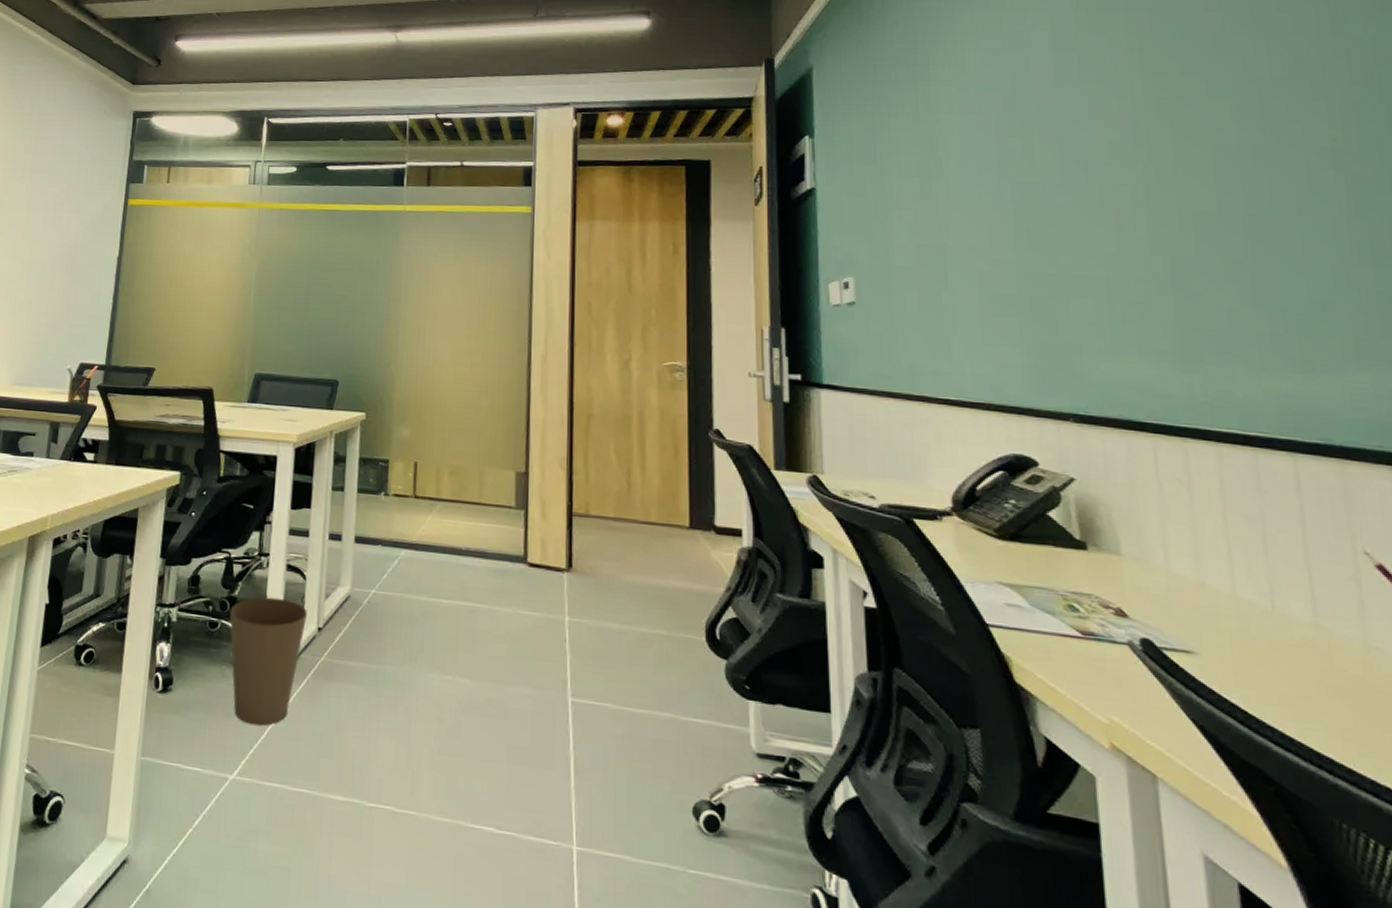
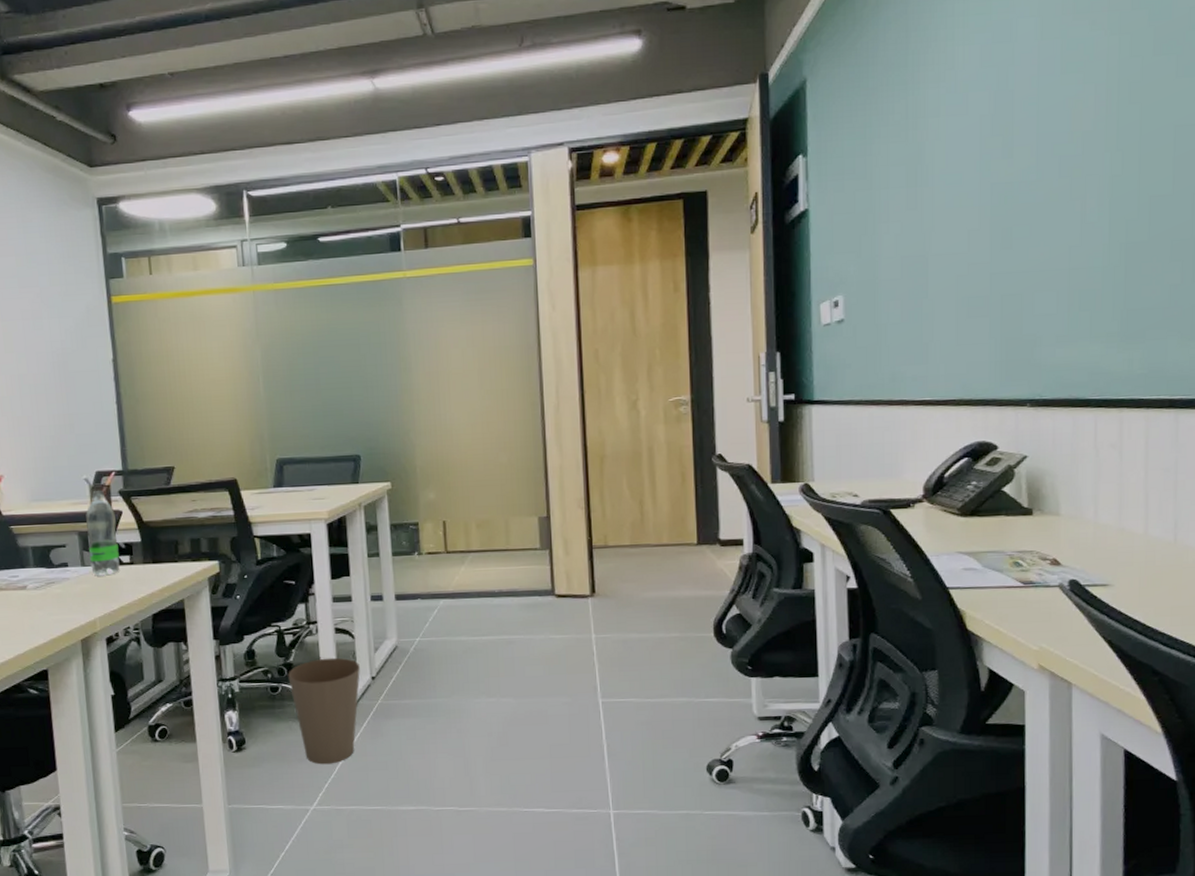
bottle: none [55,382,90,472] -> present [86,491,120,576]

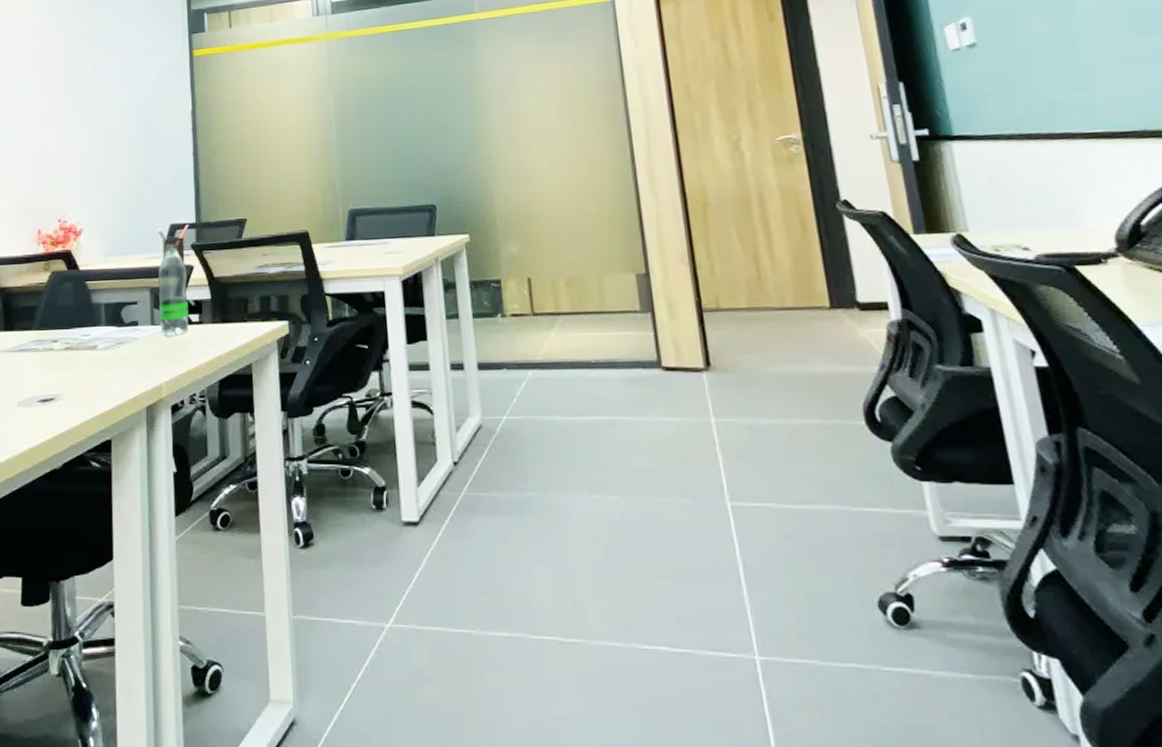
trash bin: present [288,657,360,765] -> none [360,437,441,570]

